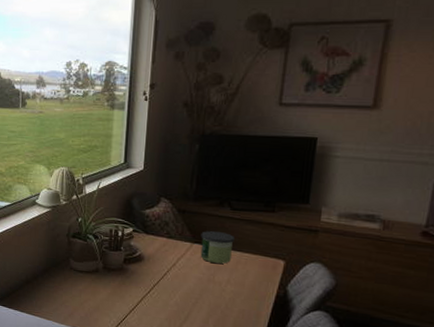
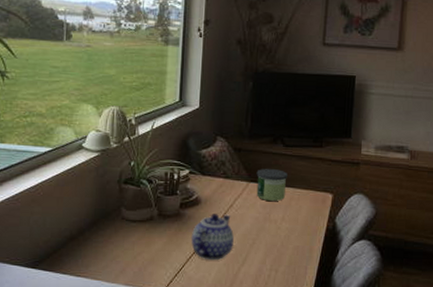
teapot: none [133,271,176,315] -> present [190,214,234,261]

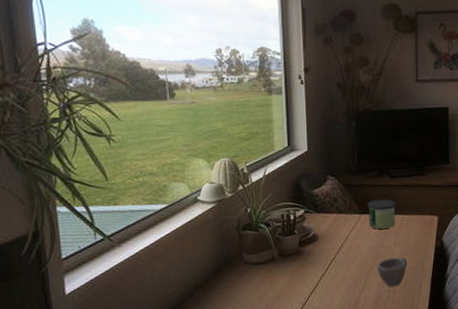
teapot: present [190,214,234,261] -> none [312,246,352,291]
cup: none [261,233,294,266] -> present [377,257,407,288]

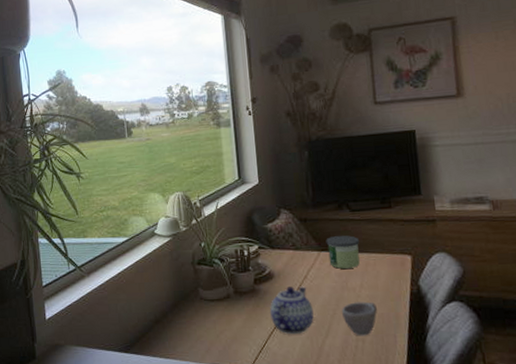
teapot: none [312,246,352,291] -> present [269,286,314,335]

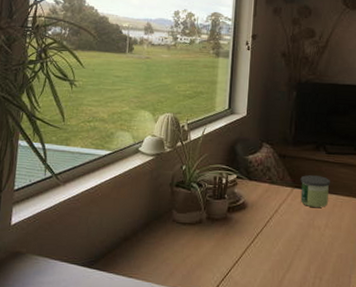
teapot: present [269,286,314,335] -> none [237,218,279,266]
cup: present [342,302,377,336] -> none [305,240,337,274]

